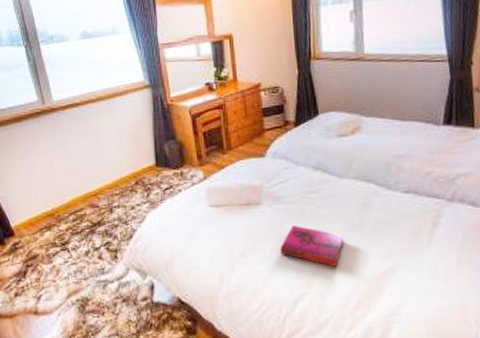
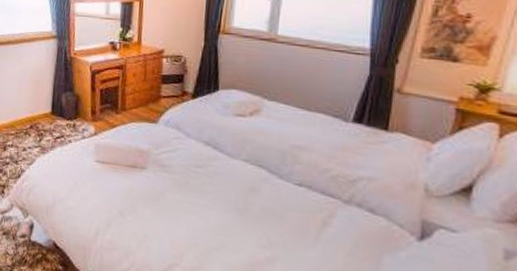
hardback book: present [280,225,344,268] -> none [158,195,225,246]

